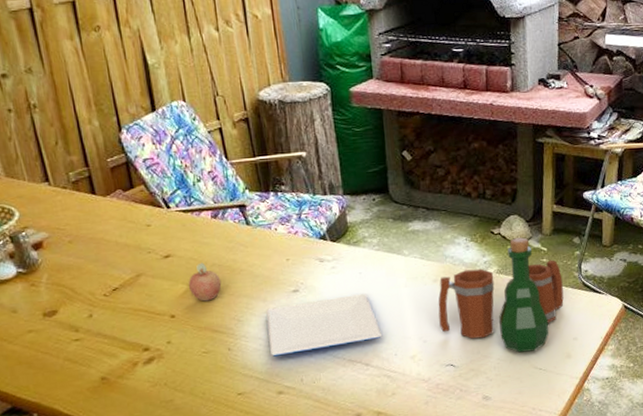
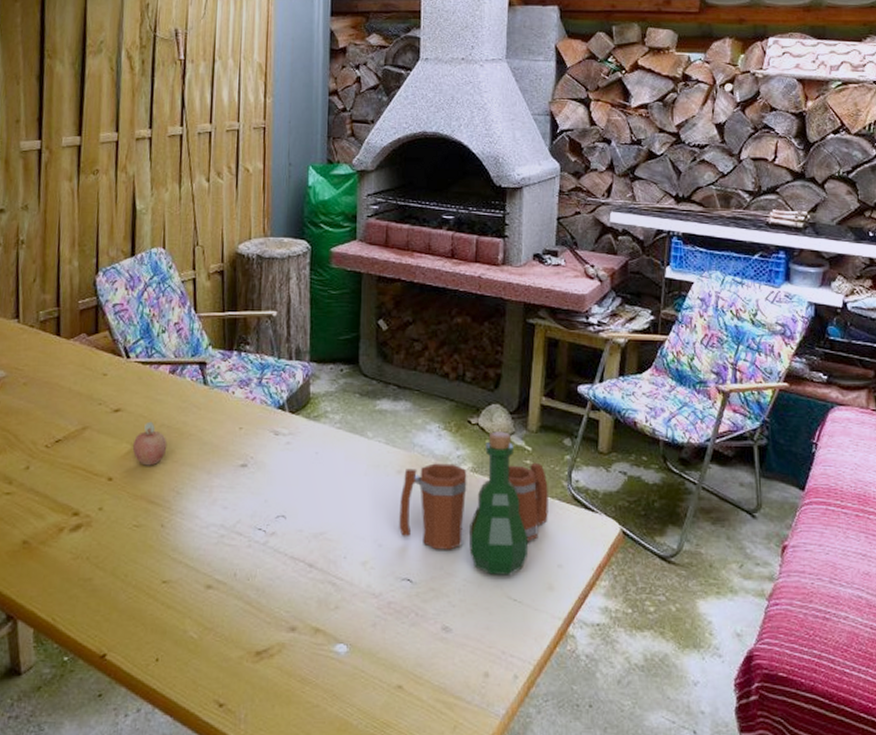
plate: present [266,294,383,357] -> none [206,478,333,541]

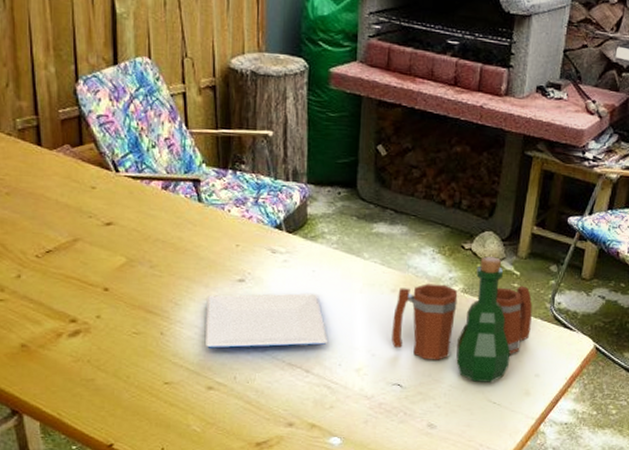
fruit: present [132,421,168,466] -> none [127,235,163,278]
plate: none [206,478,333,541] -> present [206,293,329,349]

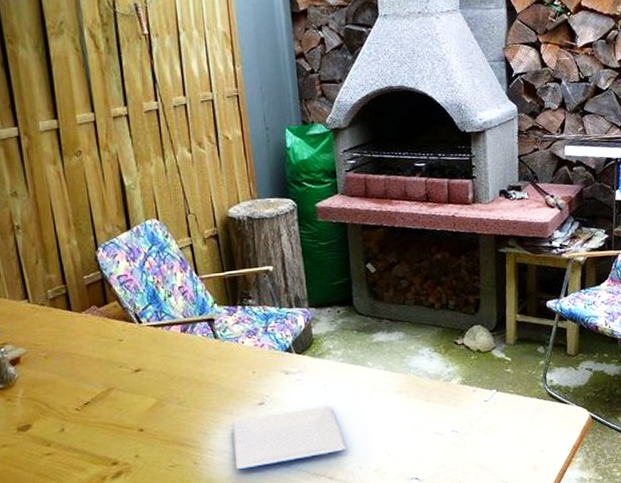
tavern set: present [392,256,533,382] -> none [402,347,529,465]

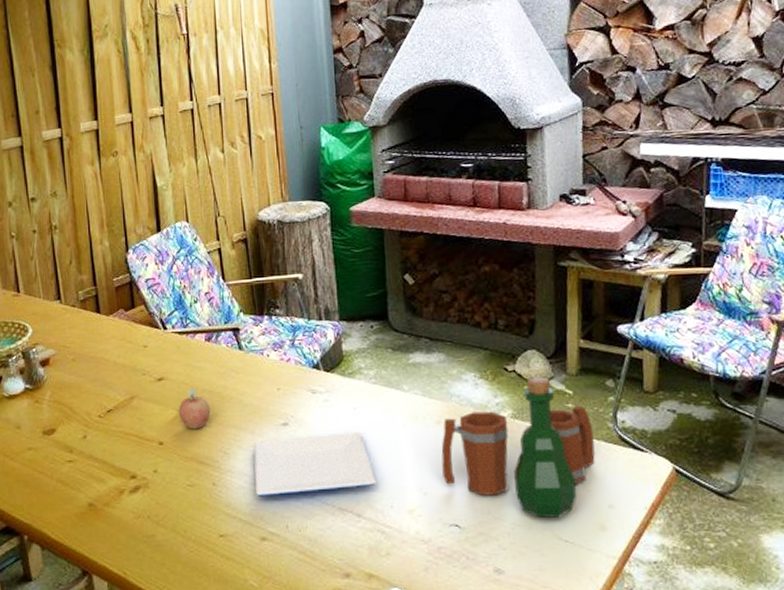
fruit: none [157,376,189,415] -> present [178,387,211,430]
tavern set: none [402,347,529,465] -> present [441,377,595,518]

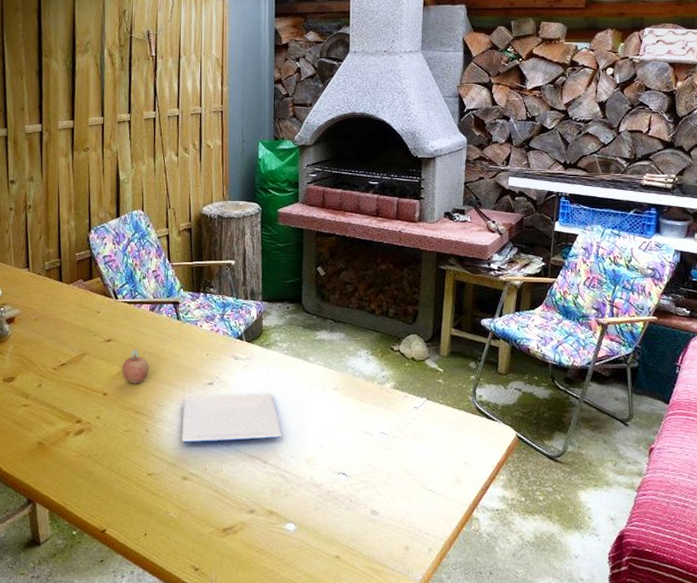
tavern set: present [441,377,595,518] -> none [336,356,457,471]

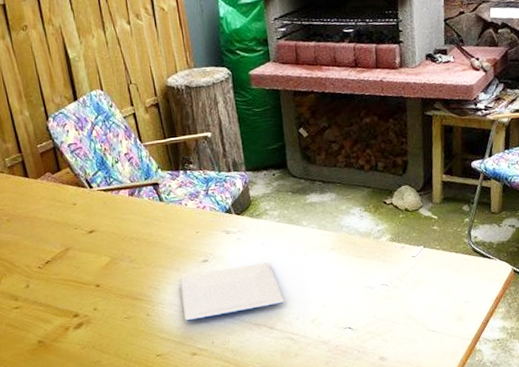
fruit: present [122,349,149,384] -> none [110,236,140,272]

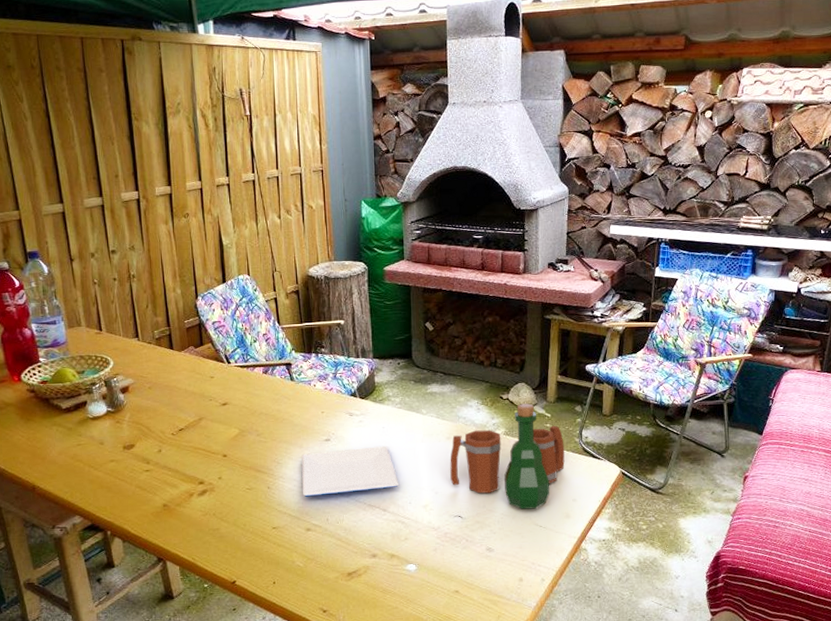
tavern set: none [335,206,455,316] -> present [450,403,565,509]

